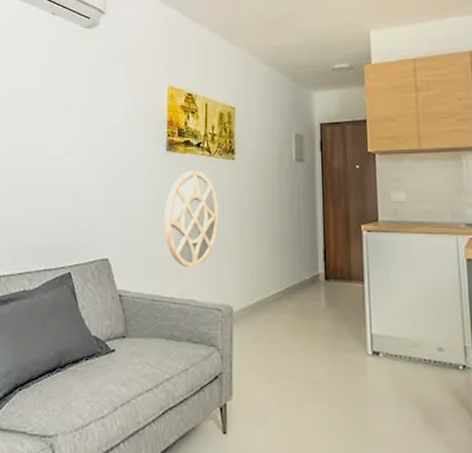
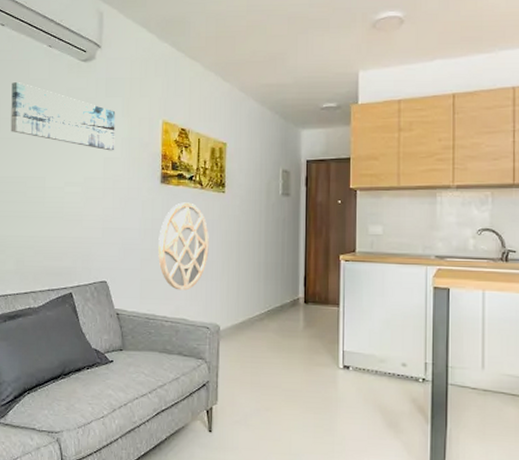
wall art: none [10,49,120,118] -> present [10,81,116,151]

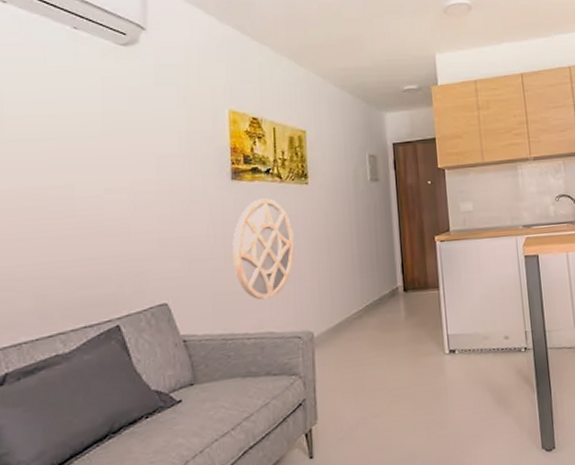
wall art: present [10,81,116,151] -> none [20,70,170,148]

